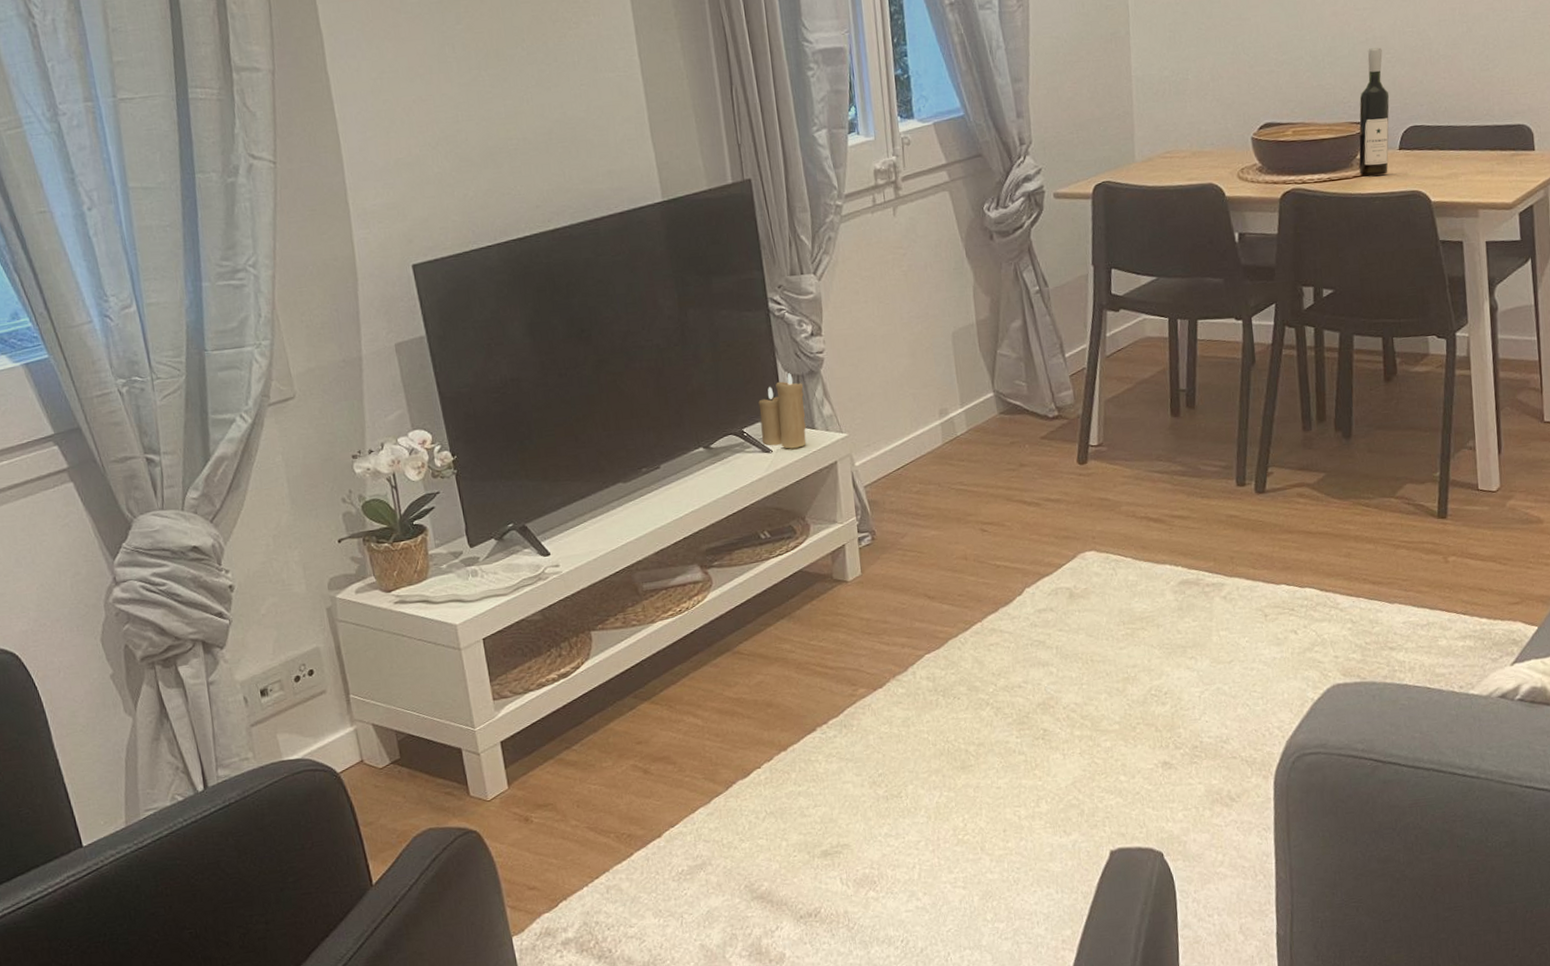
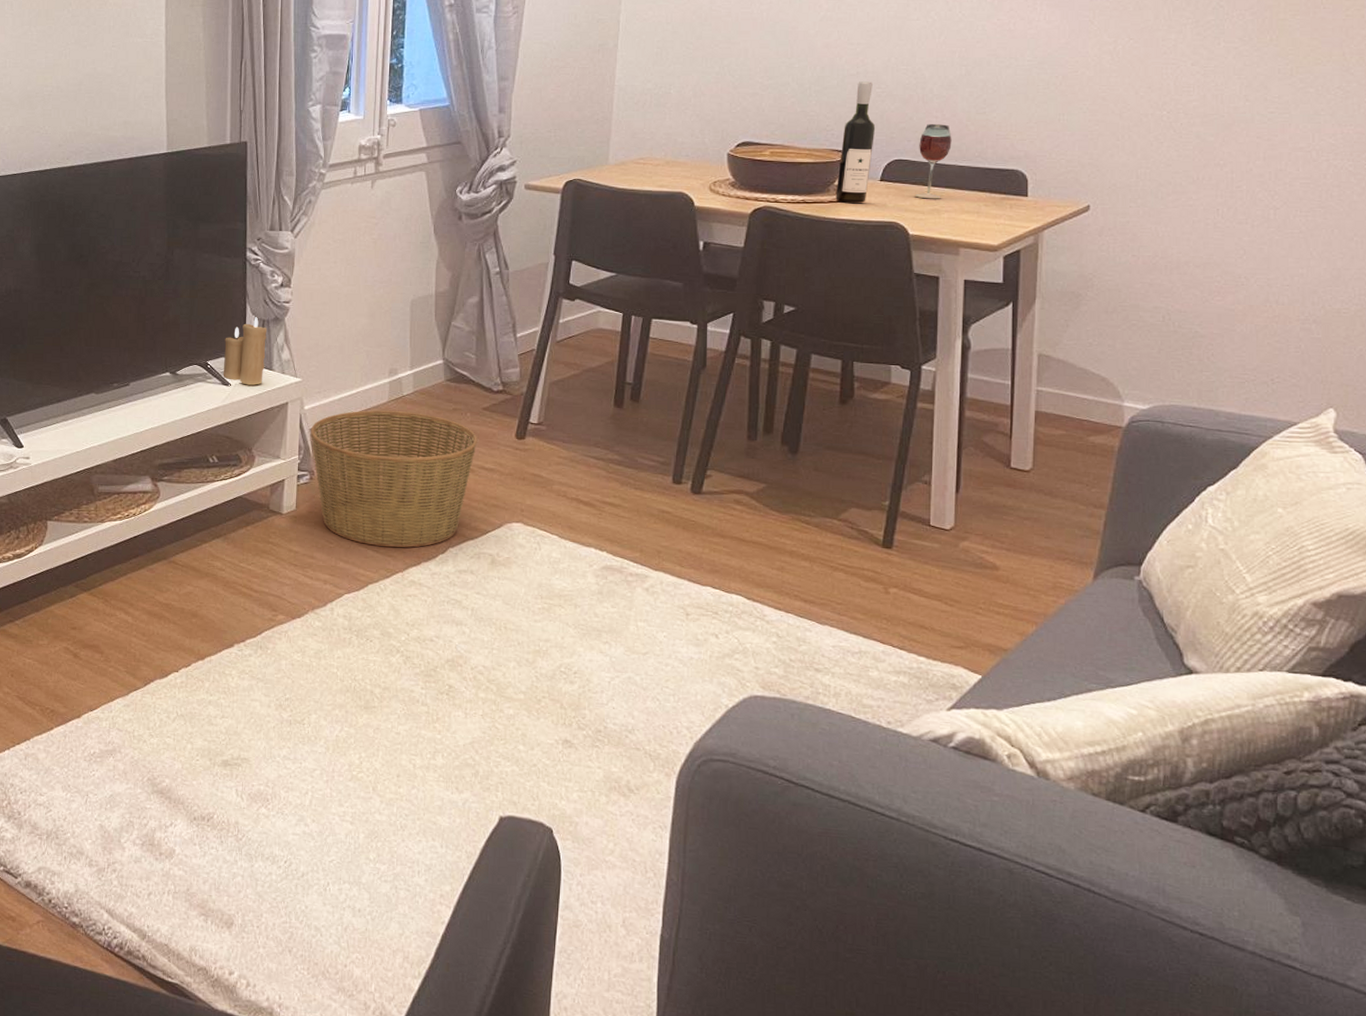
basket: none [864,452,1040,600] -> present [310,410,478,548]
wineglass: none [1431,85,1462,164] -> present [915,124,952,199]

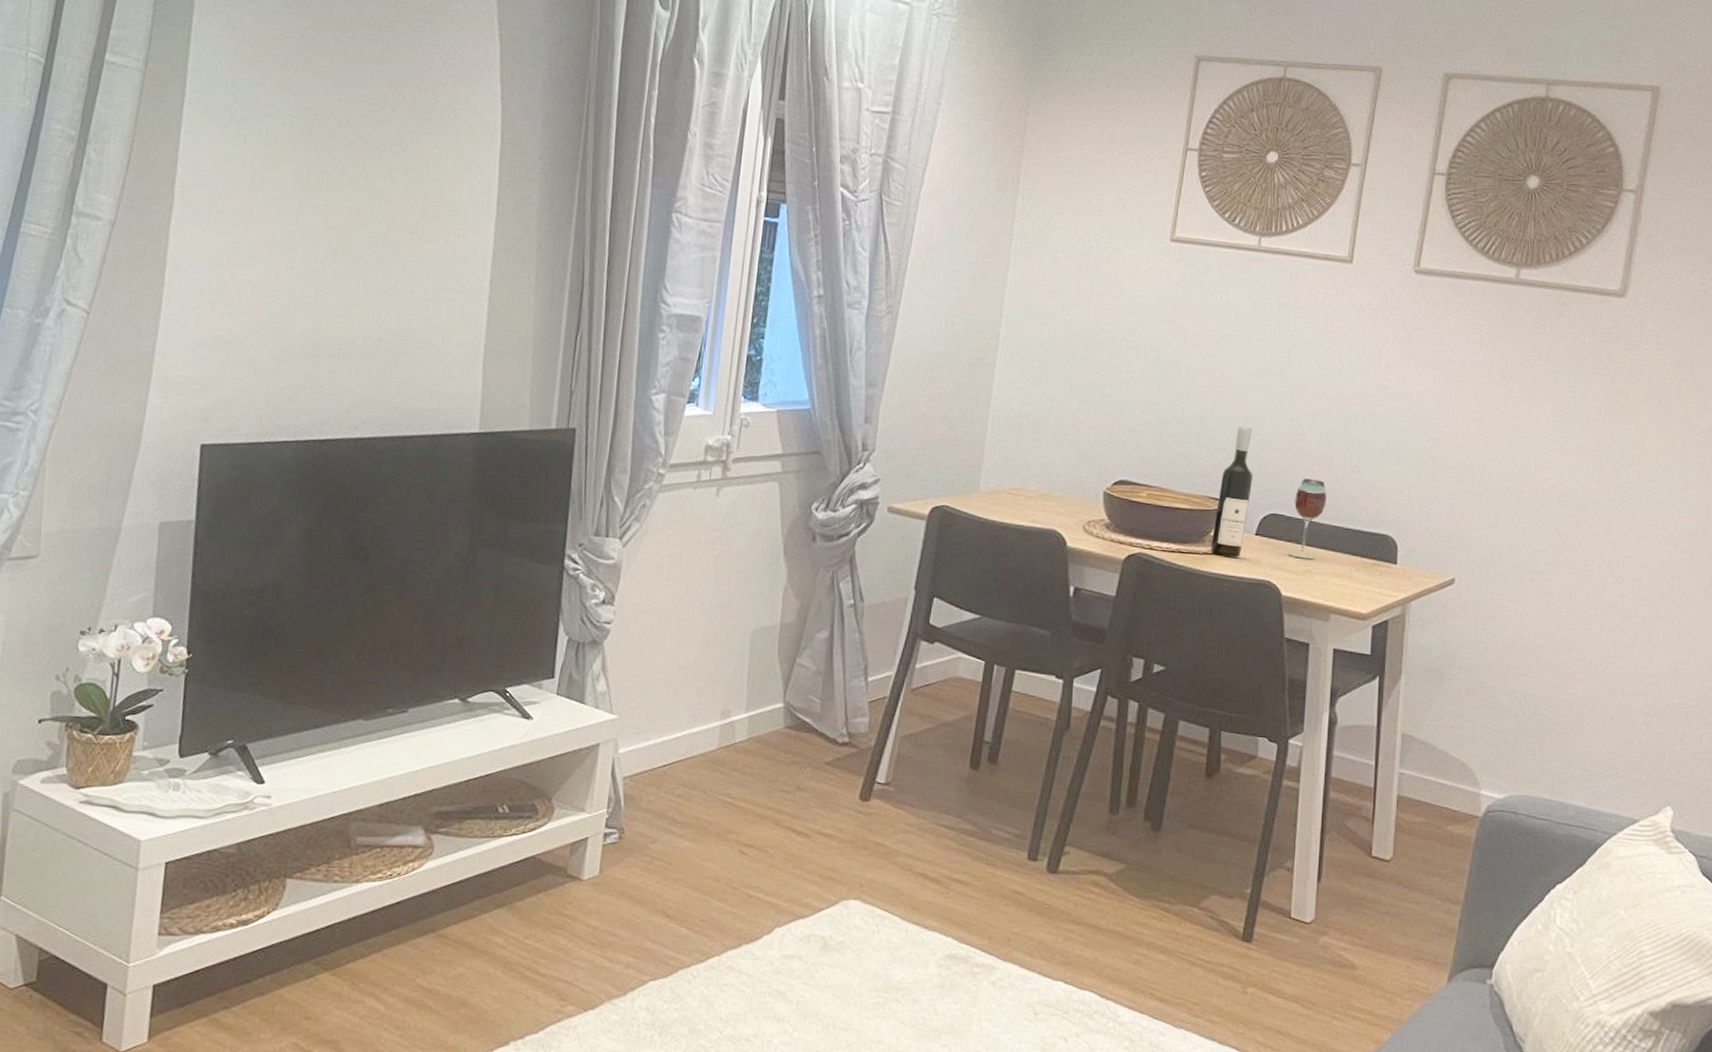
candle: present [223,317,268,385] -> none [523,638,582,721]
basket: present [310,410,478,548] -> none [623,758,817,927]

